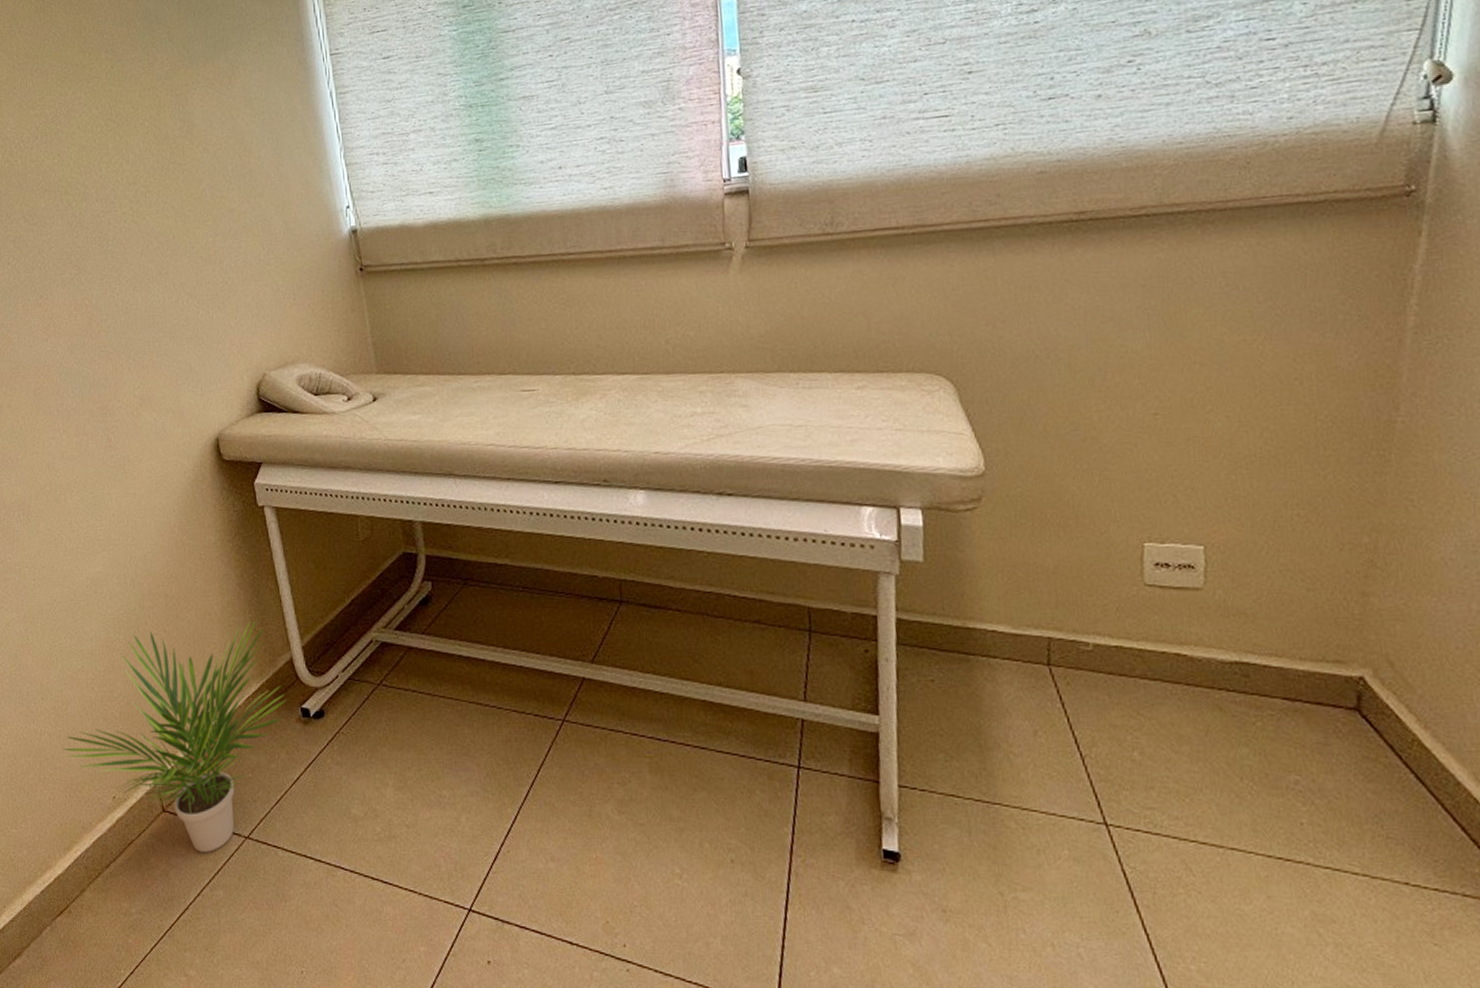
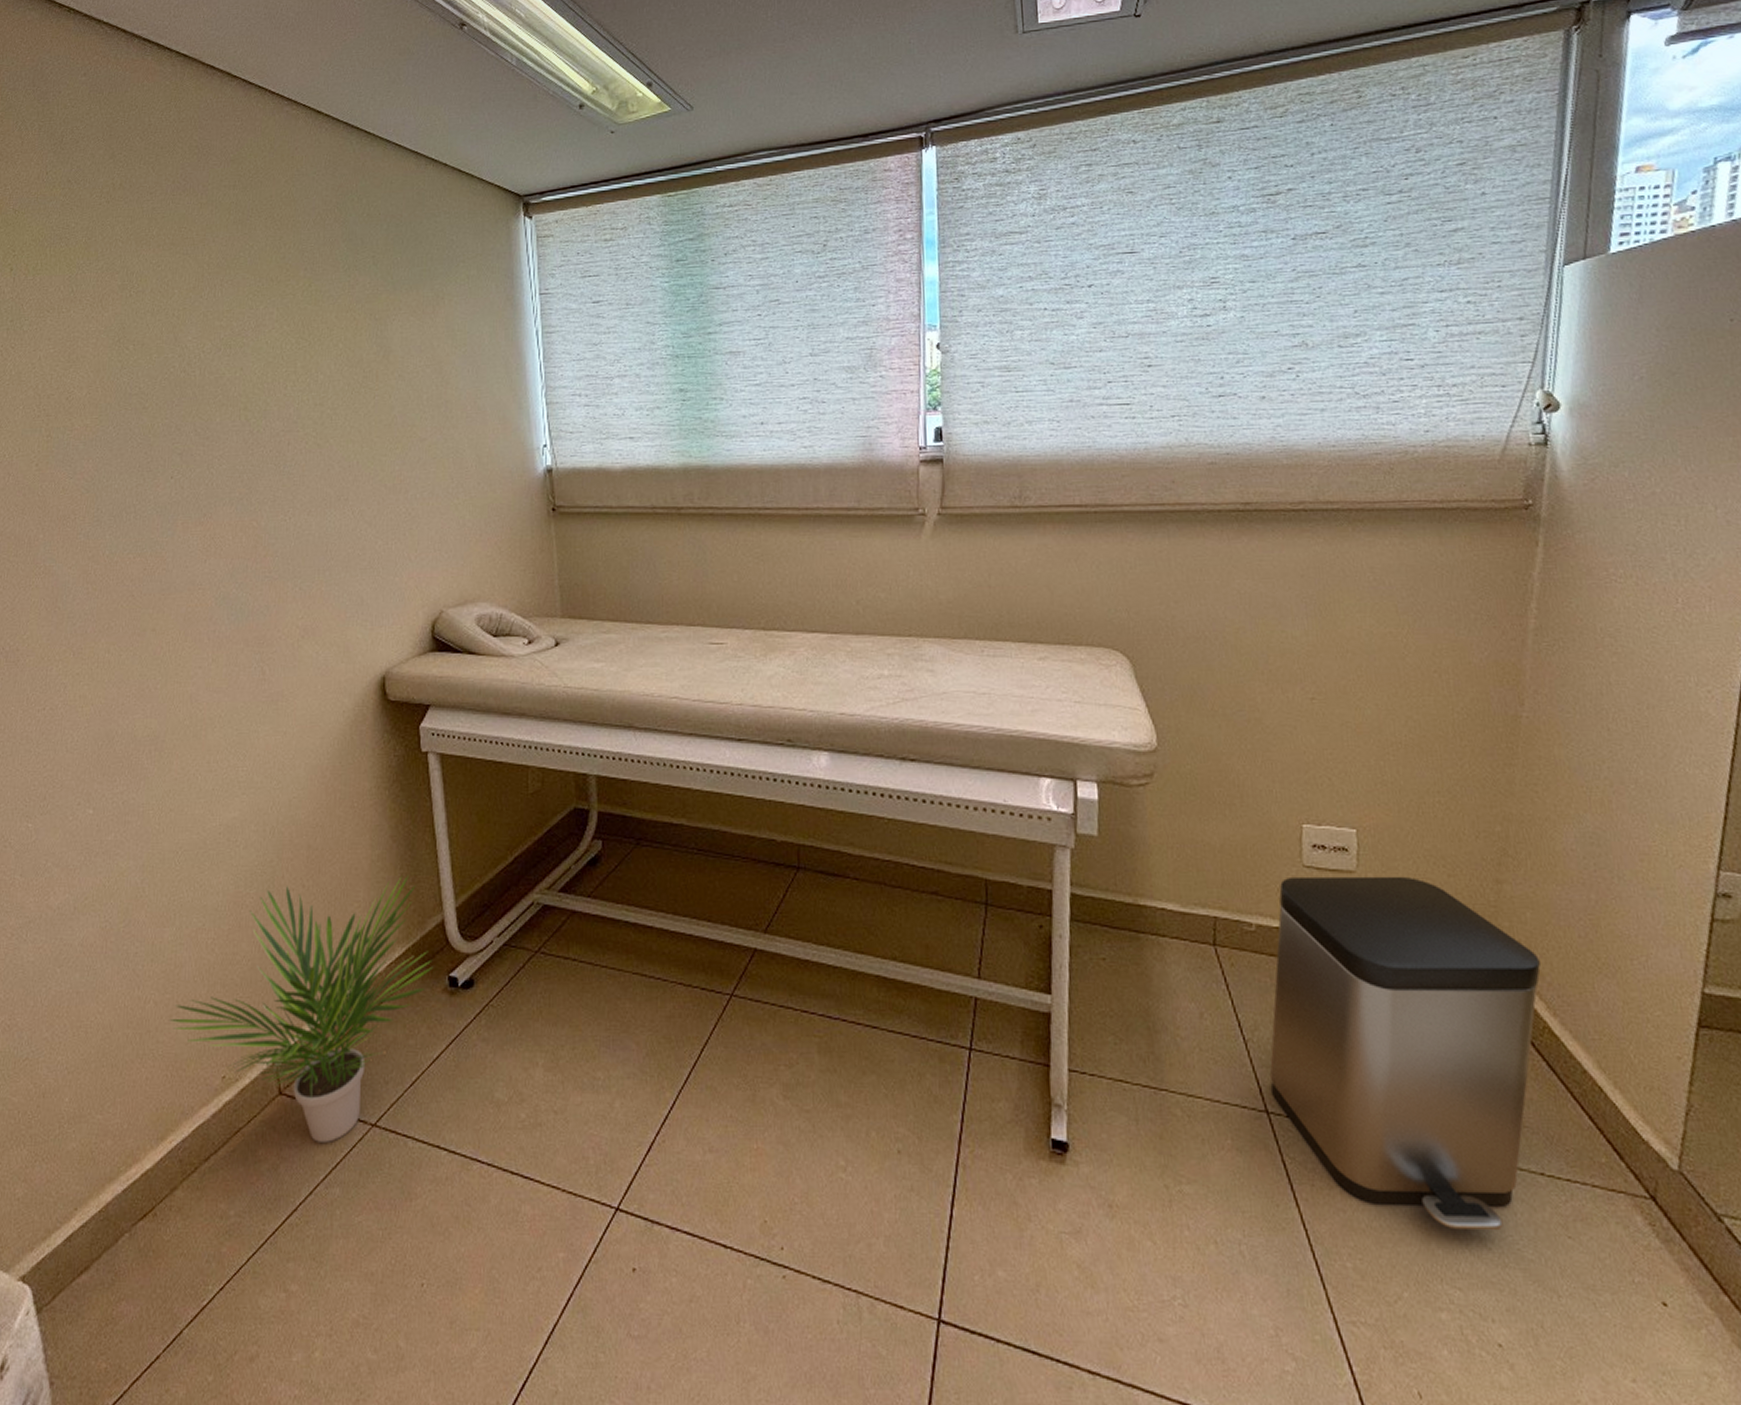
pedal bin: none [1108,591,1411,938] -> present [1270,876,1541,1231]

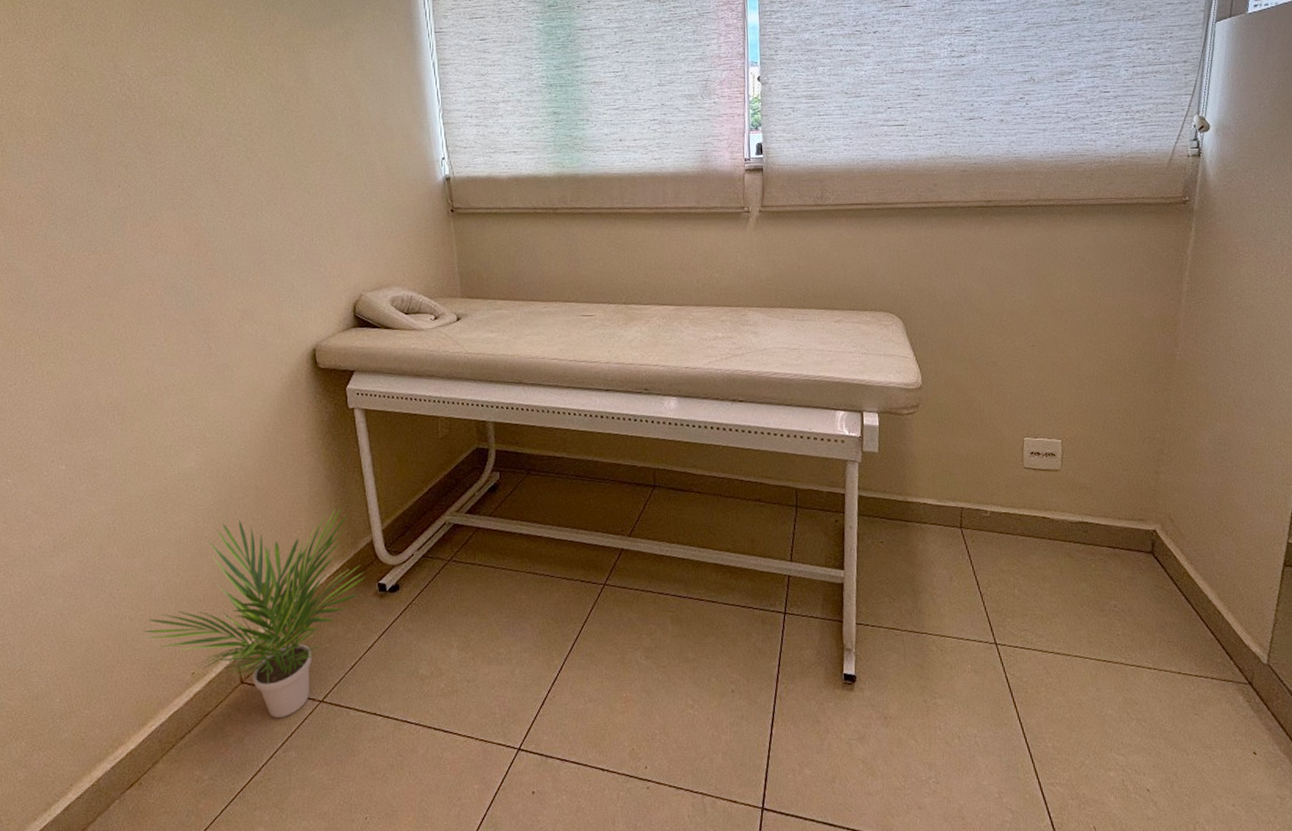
pedal bin: present [1270,876,1541,1231] -> none [998,472,1183,716]

